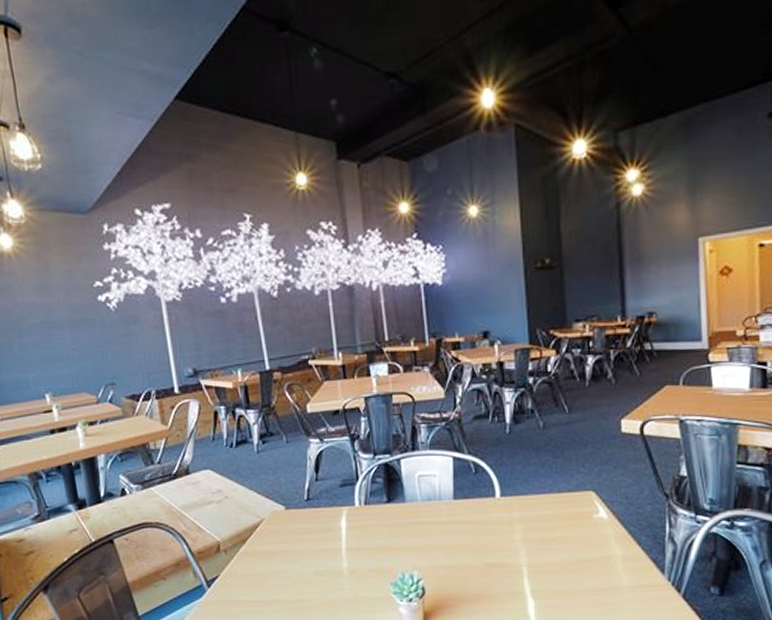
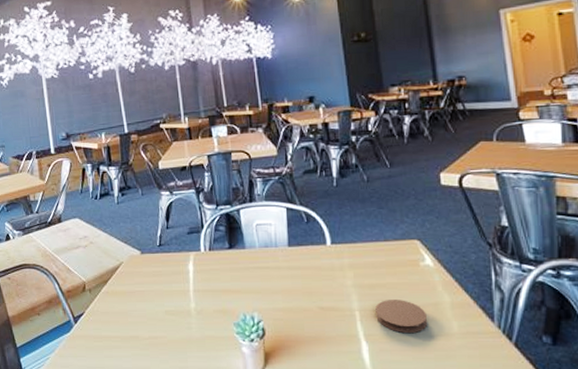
coaster: none [544,554,598,588] -> present [375,300,428,333]

